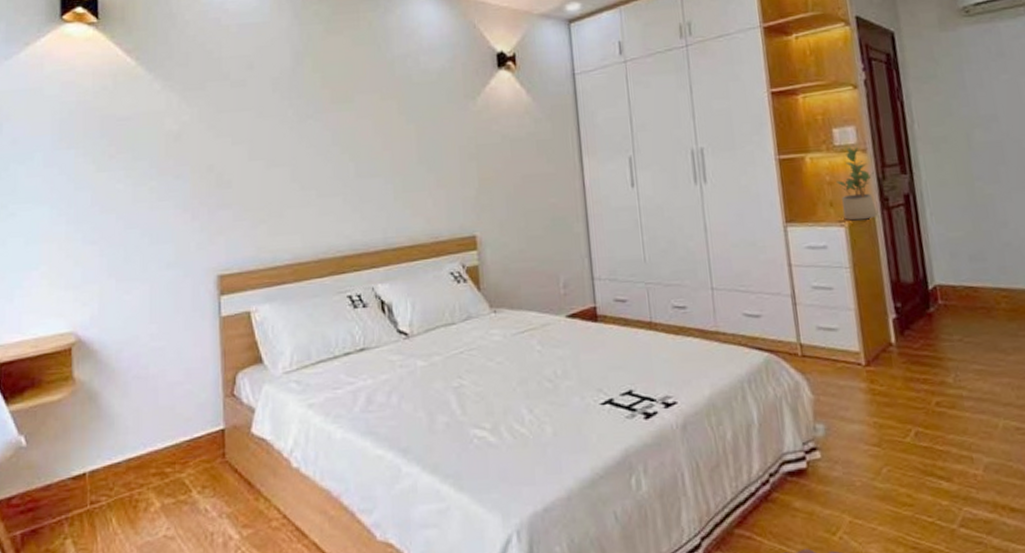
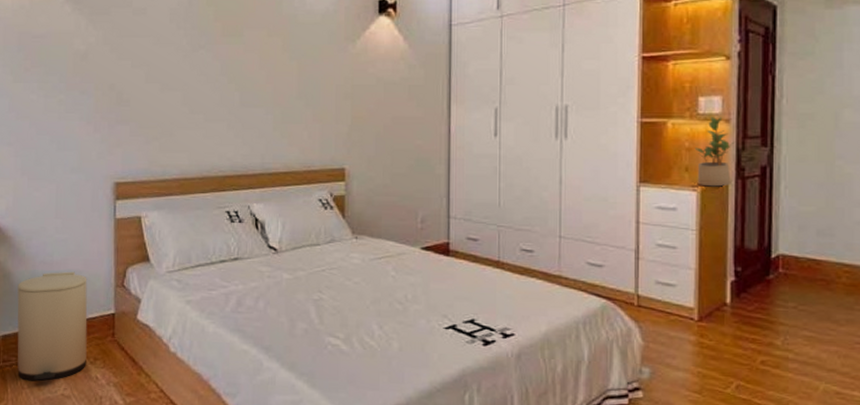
pedal bin: none [106,384,193,524] -> present [17,271,88,381]

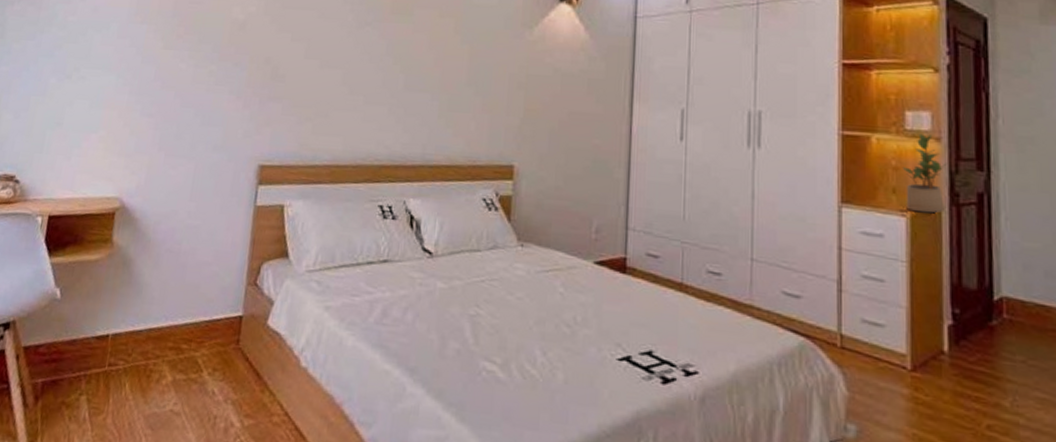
pedal bin: present [17,271,88,381] -> none [124,263,216,392]

